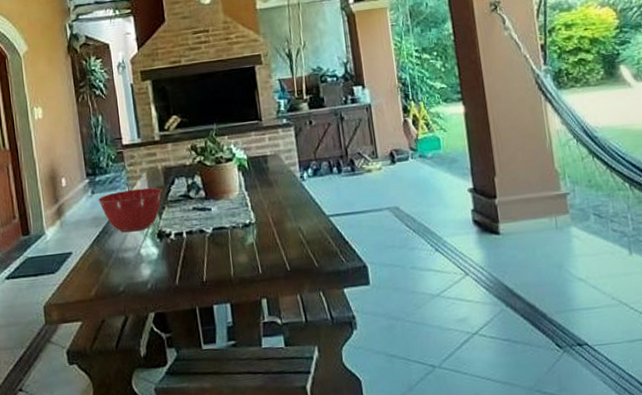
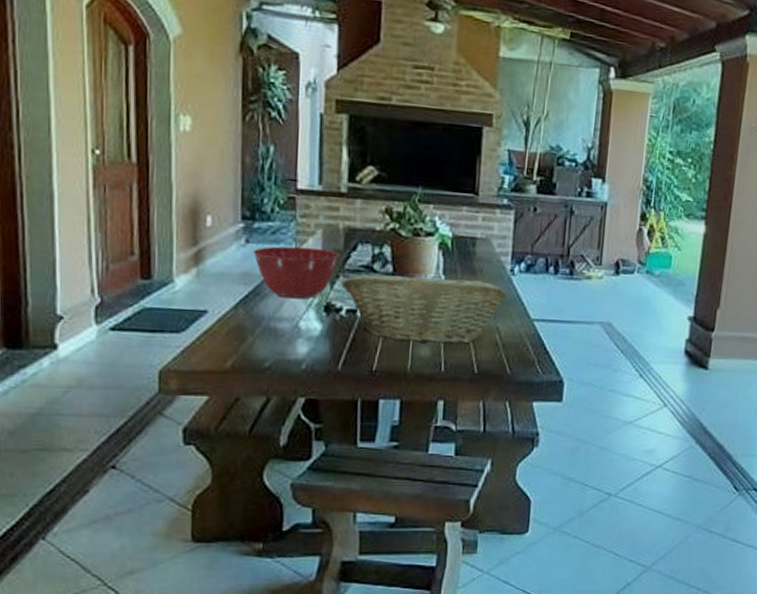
fruit basket: none [167,190,302,253] -> present [341,274,507,344]

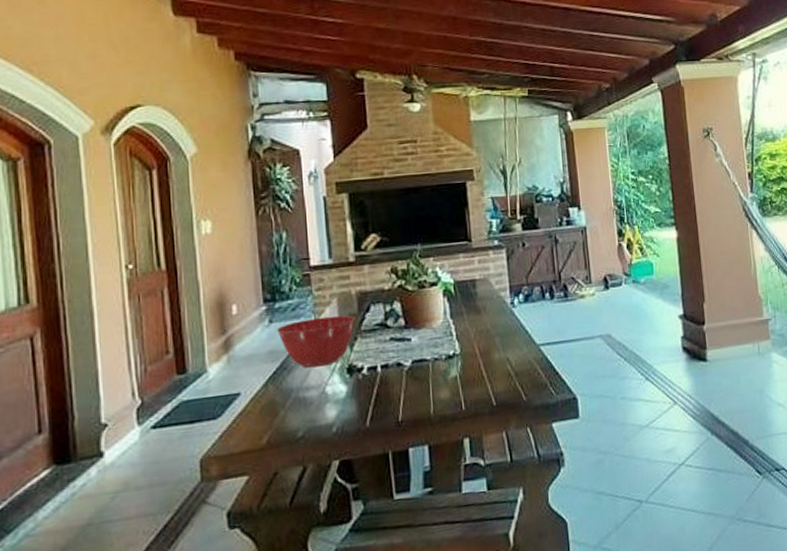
fruit basket: present [341,274,507,344] -> none [359,318,512,389]

